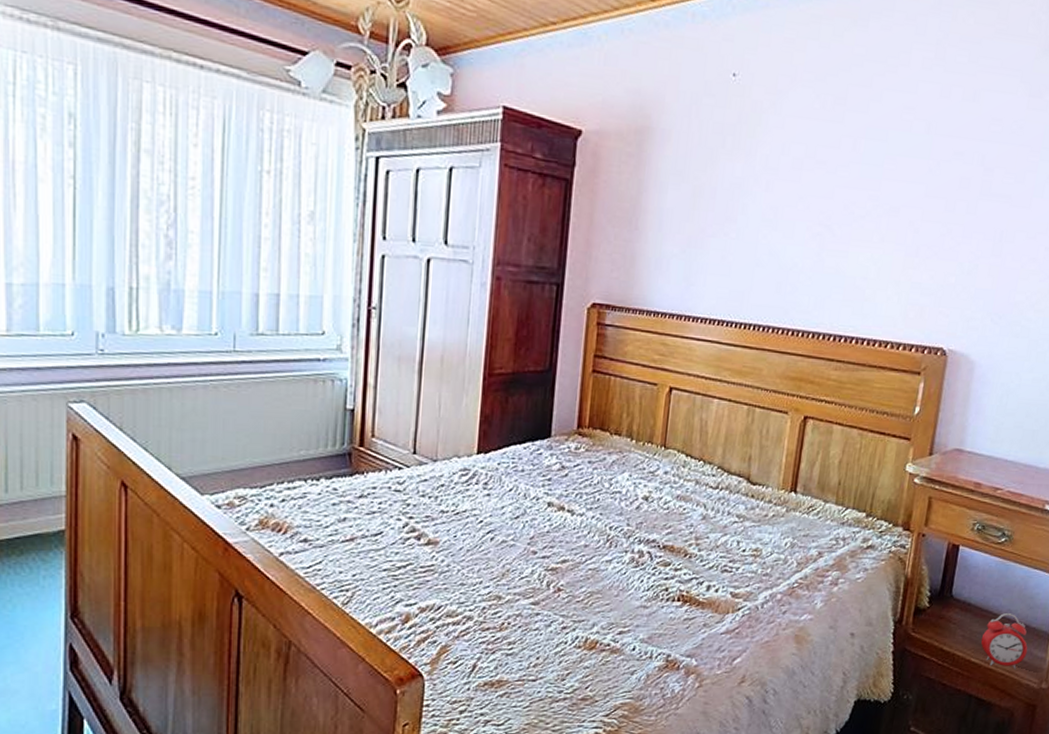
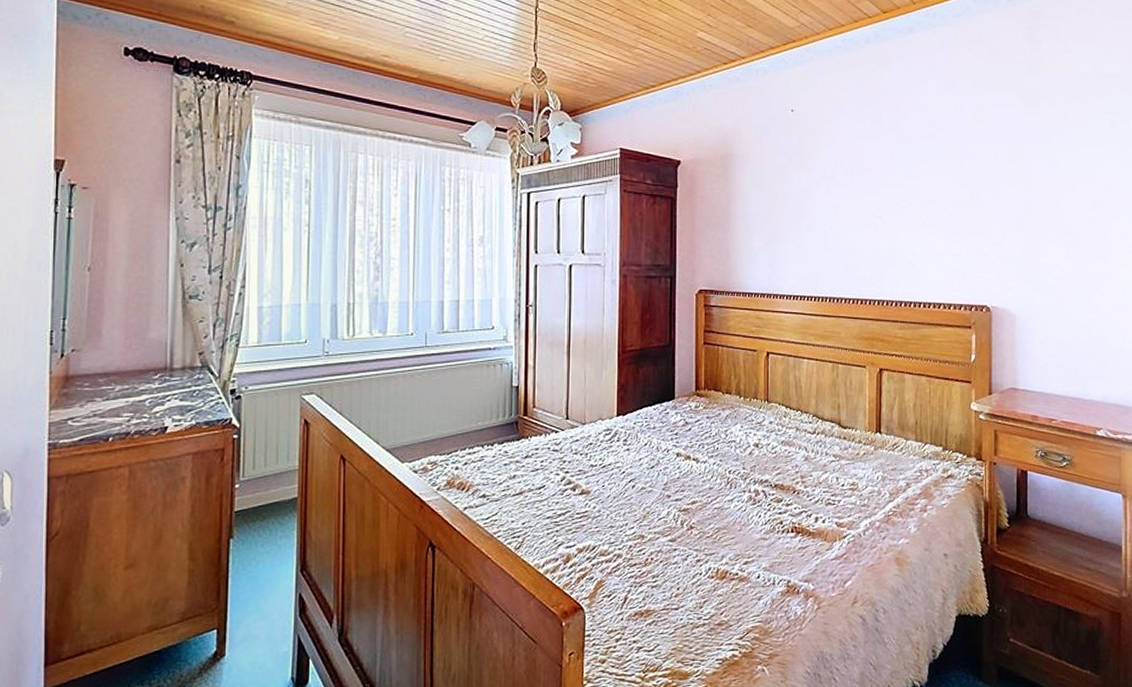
alarm clock: present [981,613,1028,670] -> none [1060,529,1104,581]

